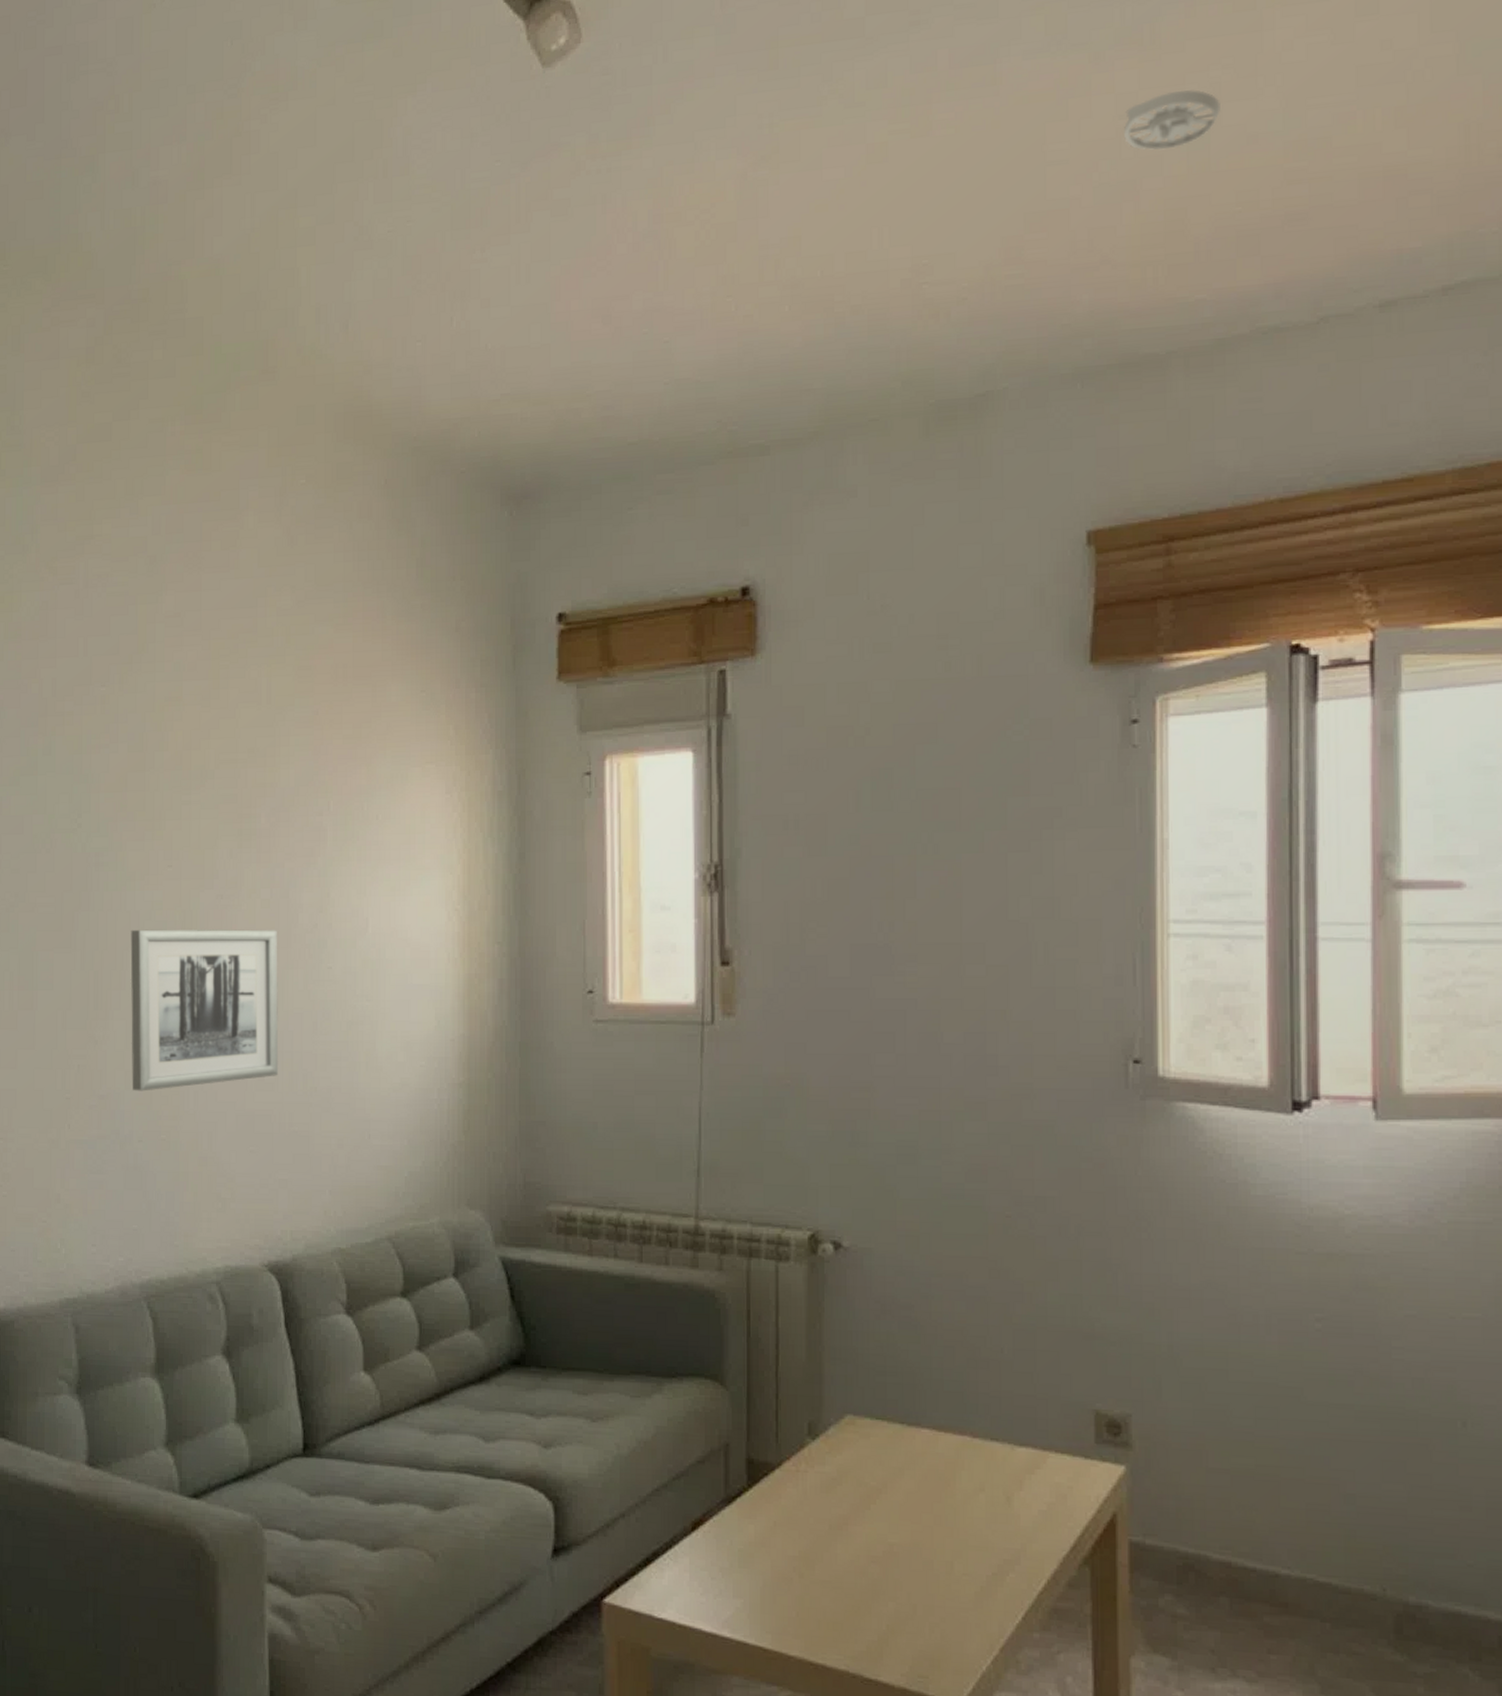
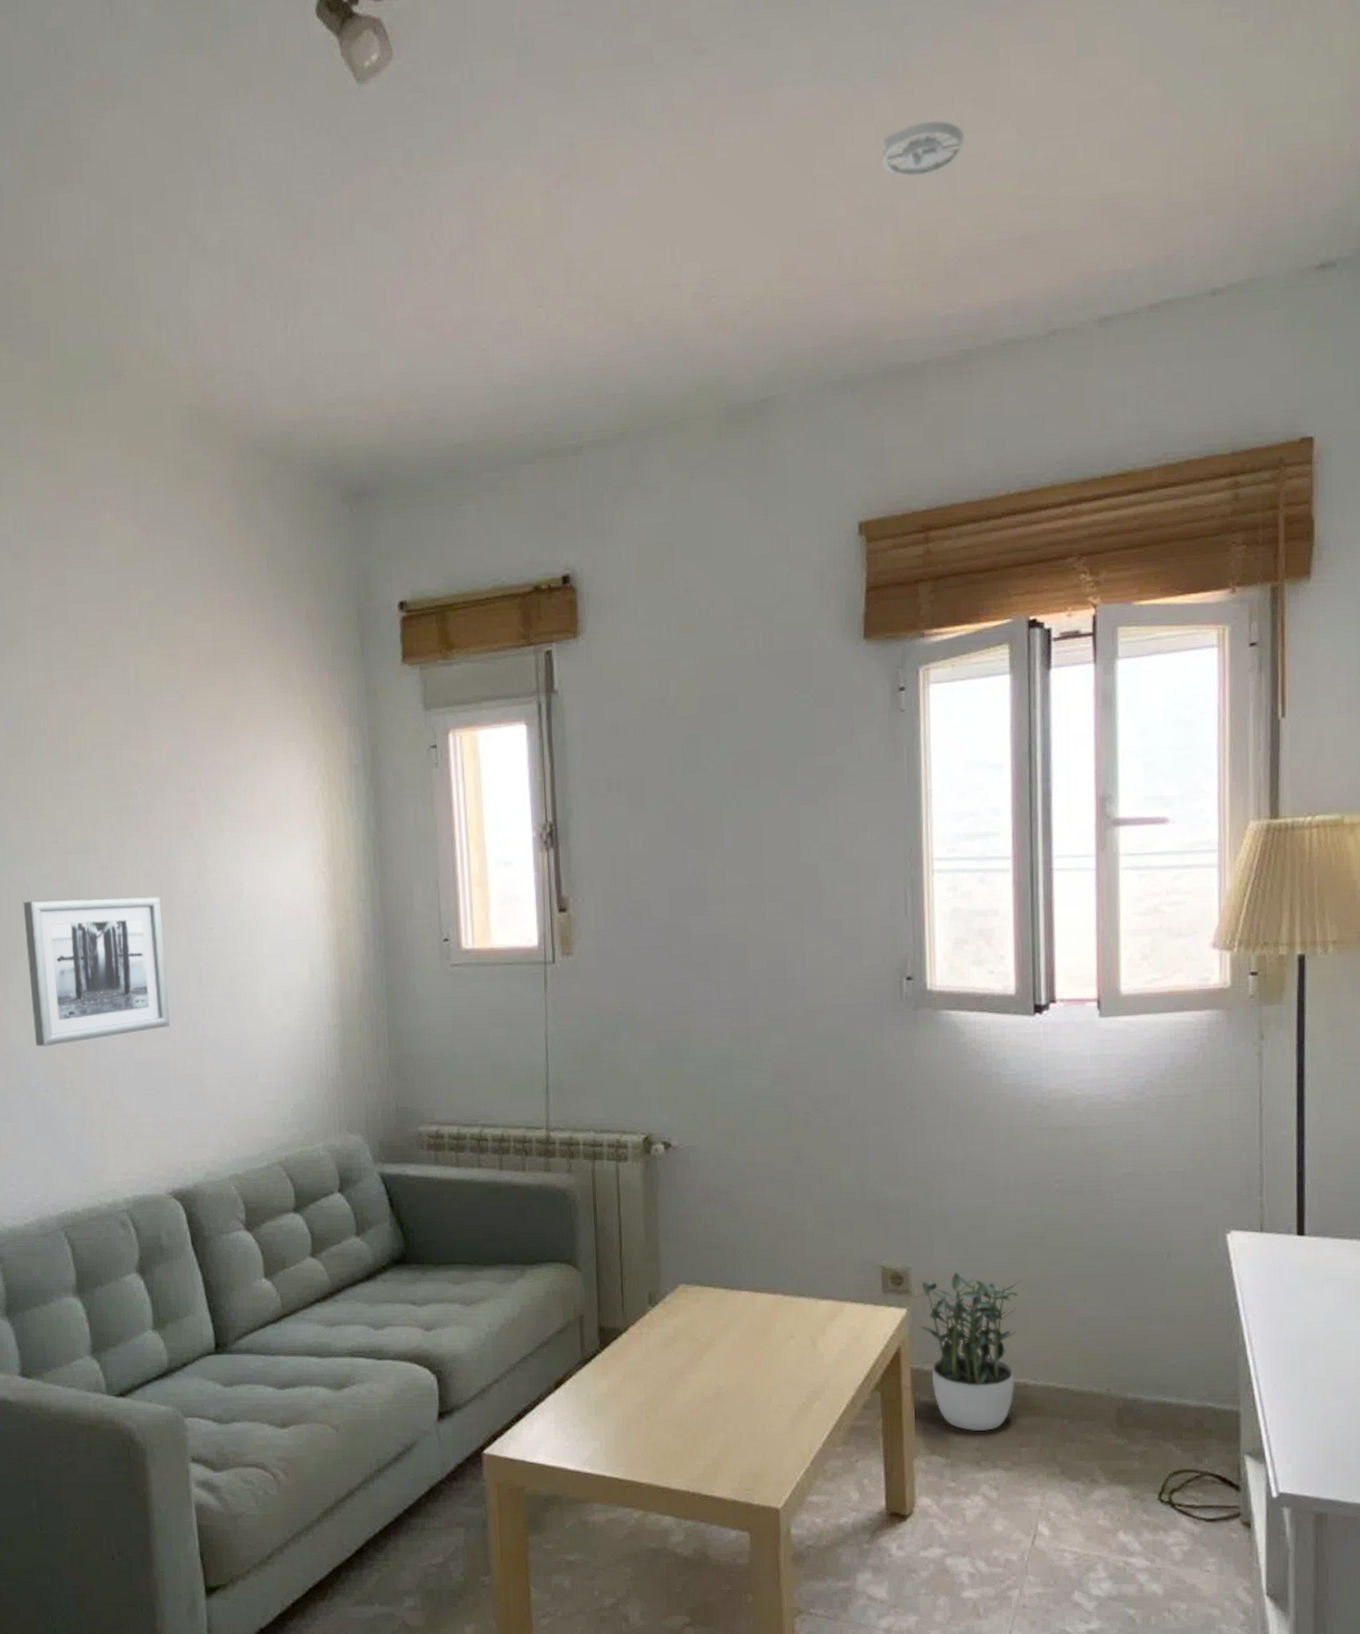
potted plant: none [1131,1424,1273,1629] -> present [911,1272,1022,1431]

